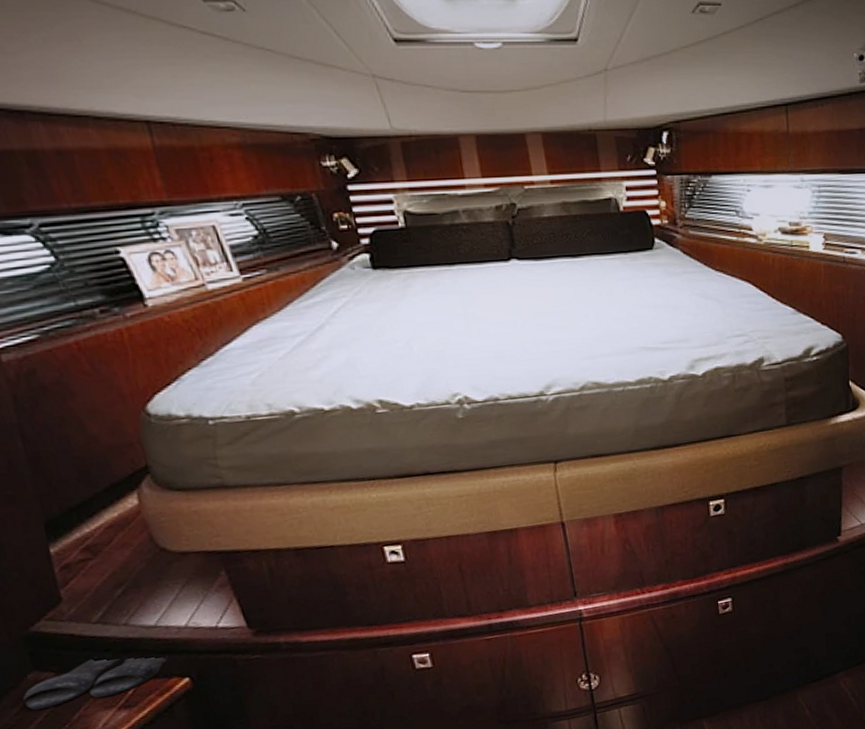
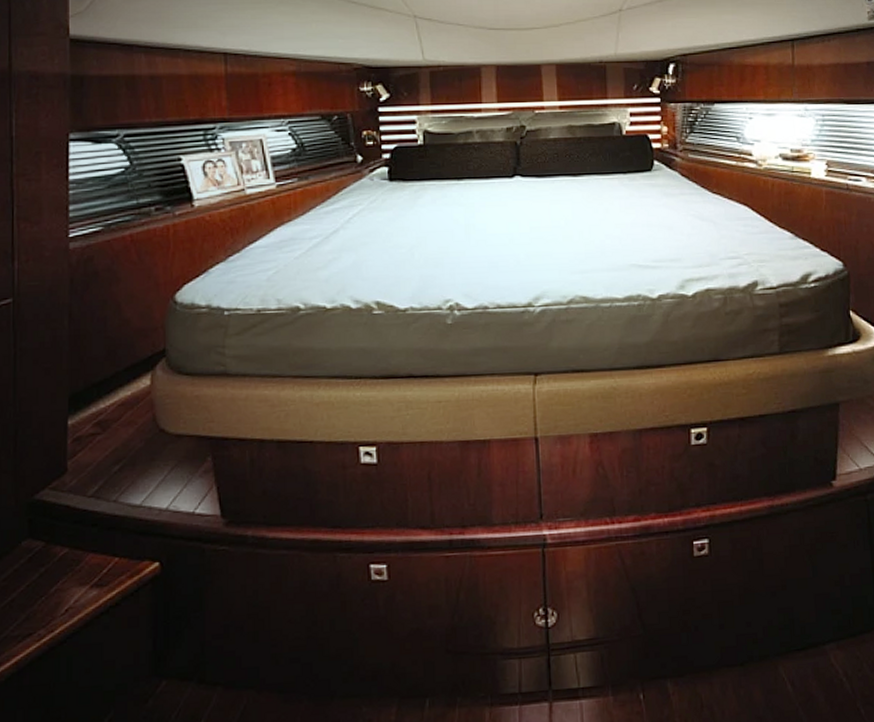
slippers: present [22,655,168,710] -> none [12,530,145,579]

